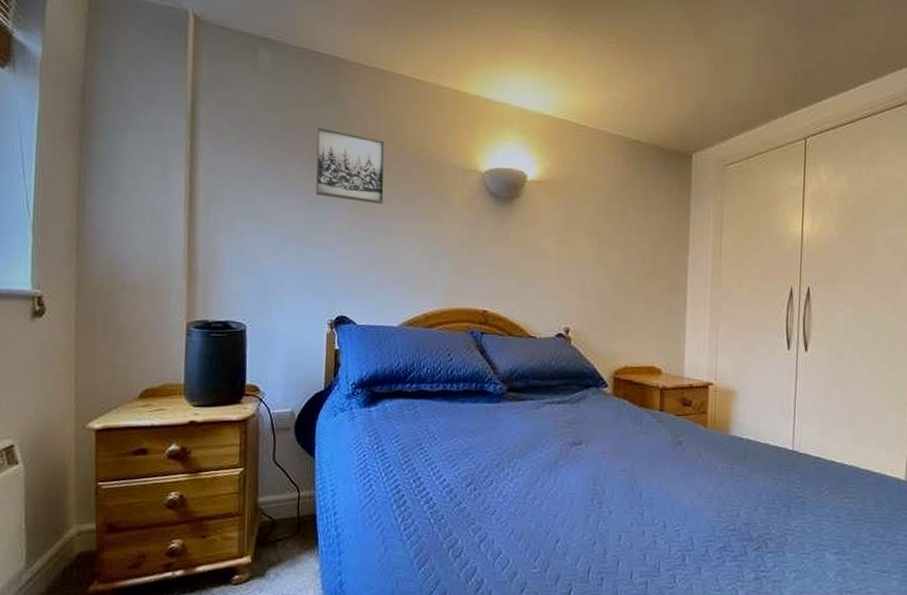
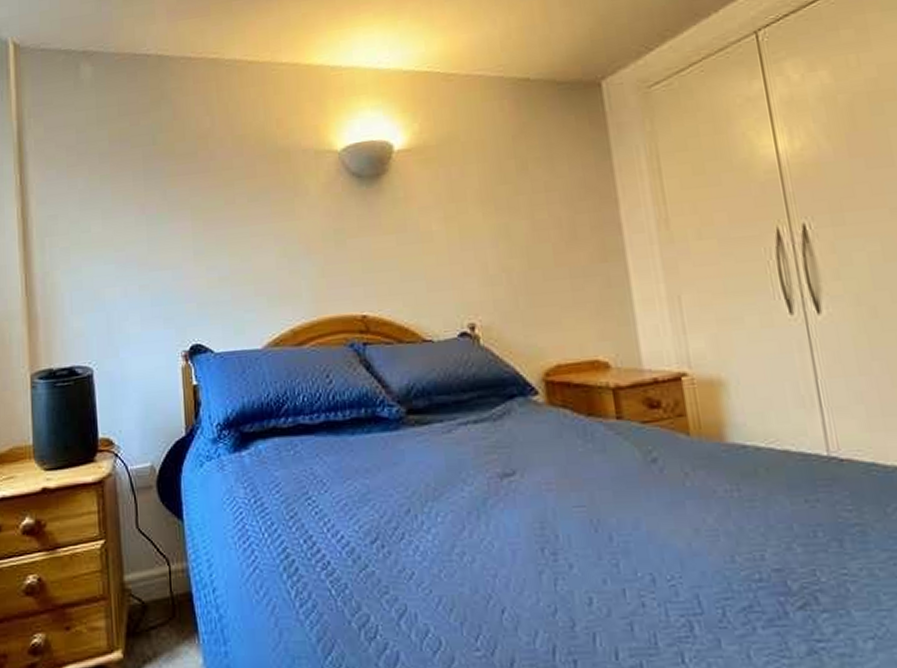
wall art: present [316,128,386,205] -> none [148,134,229,210]

